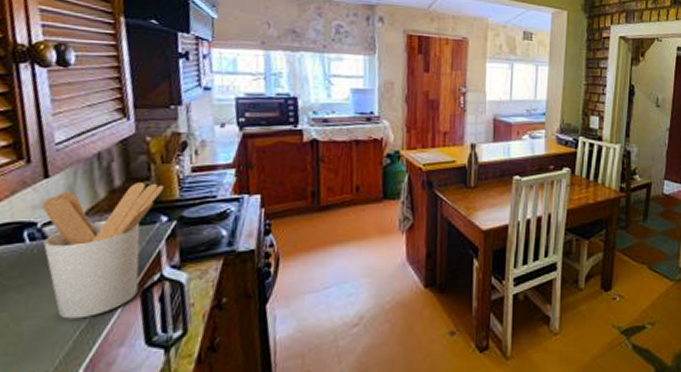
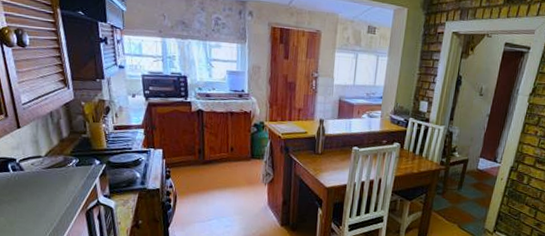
utensil holder: present [42,182,164,319] -> none [18,135,96,226]

